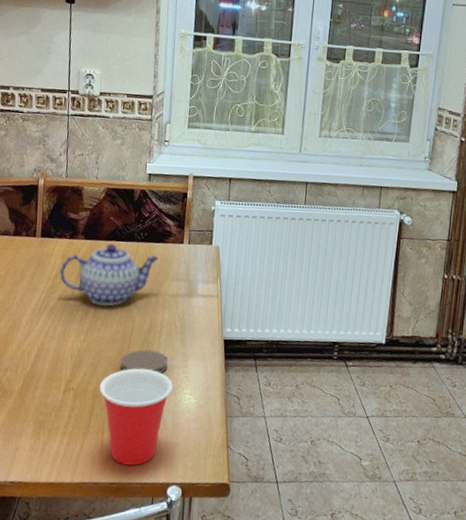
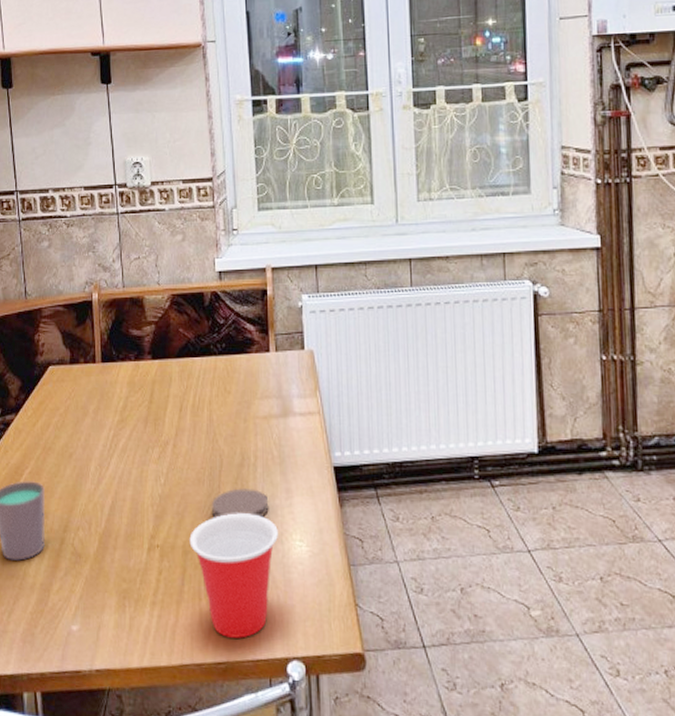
teapot: present [60,244,159,306] -> none [128,362,243,439]

